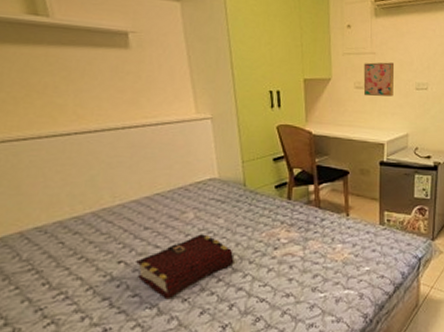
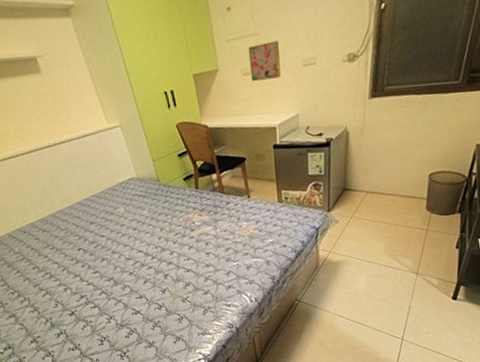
book: present [136,234,235,300] -> none [91,223,162,274]

